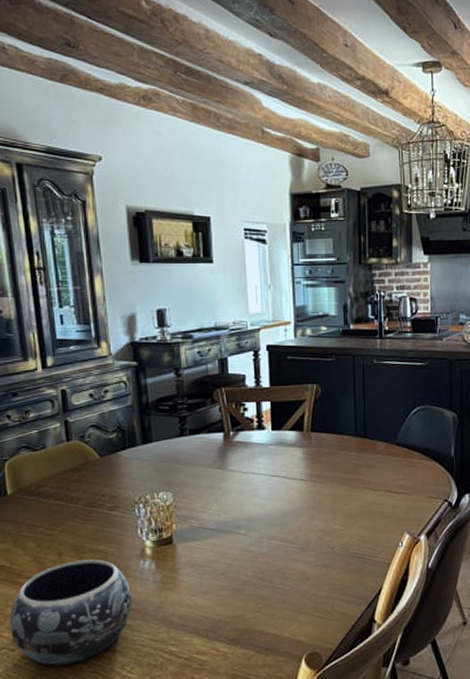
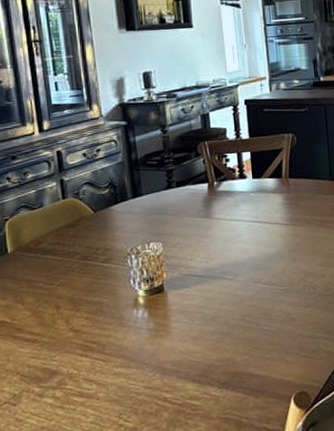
decorative bowl: present [9,559,132,667] -> none [10,310,127,420]

